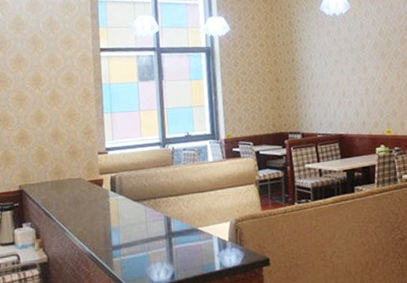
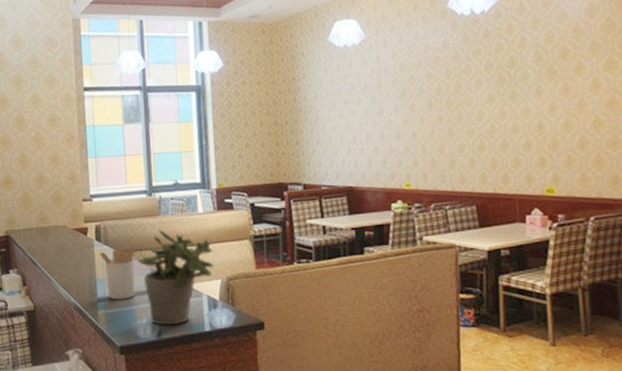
utensil holder: none [114,190,150,247] -> present [99,241,136,300]
potted plant: none [152,178,224,268] -> present [138,229,214,326]

